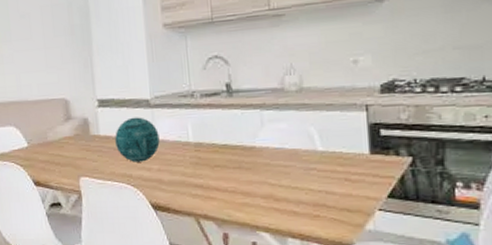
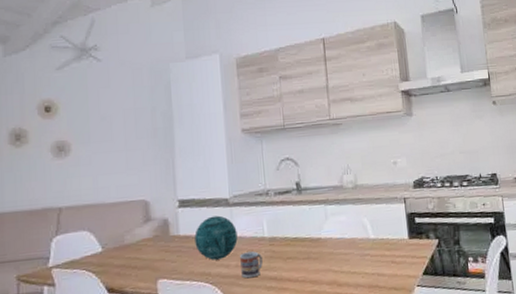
cup: none [163,156,187,184] -> present [240,251,263,279]

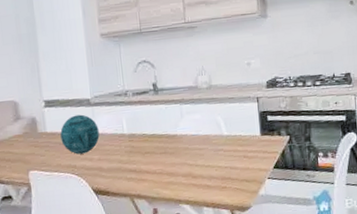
cup: present [240,251,263,279] -> none [102,146,123,171]

